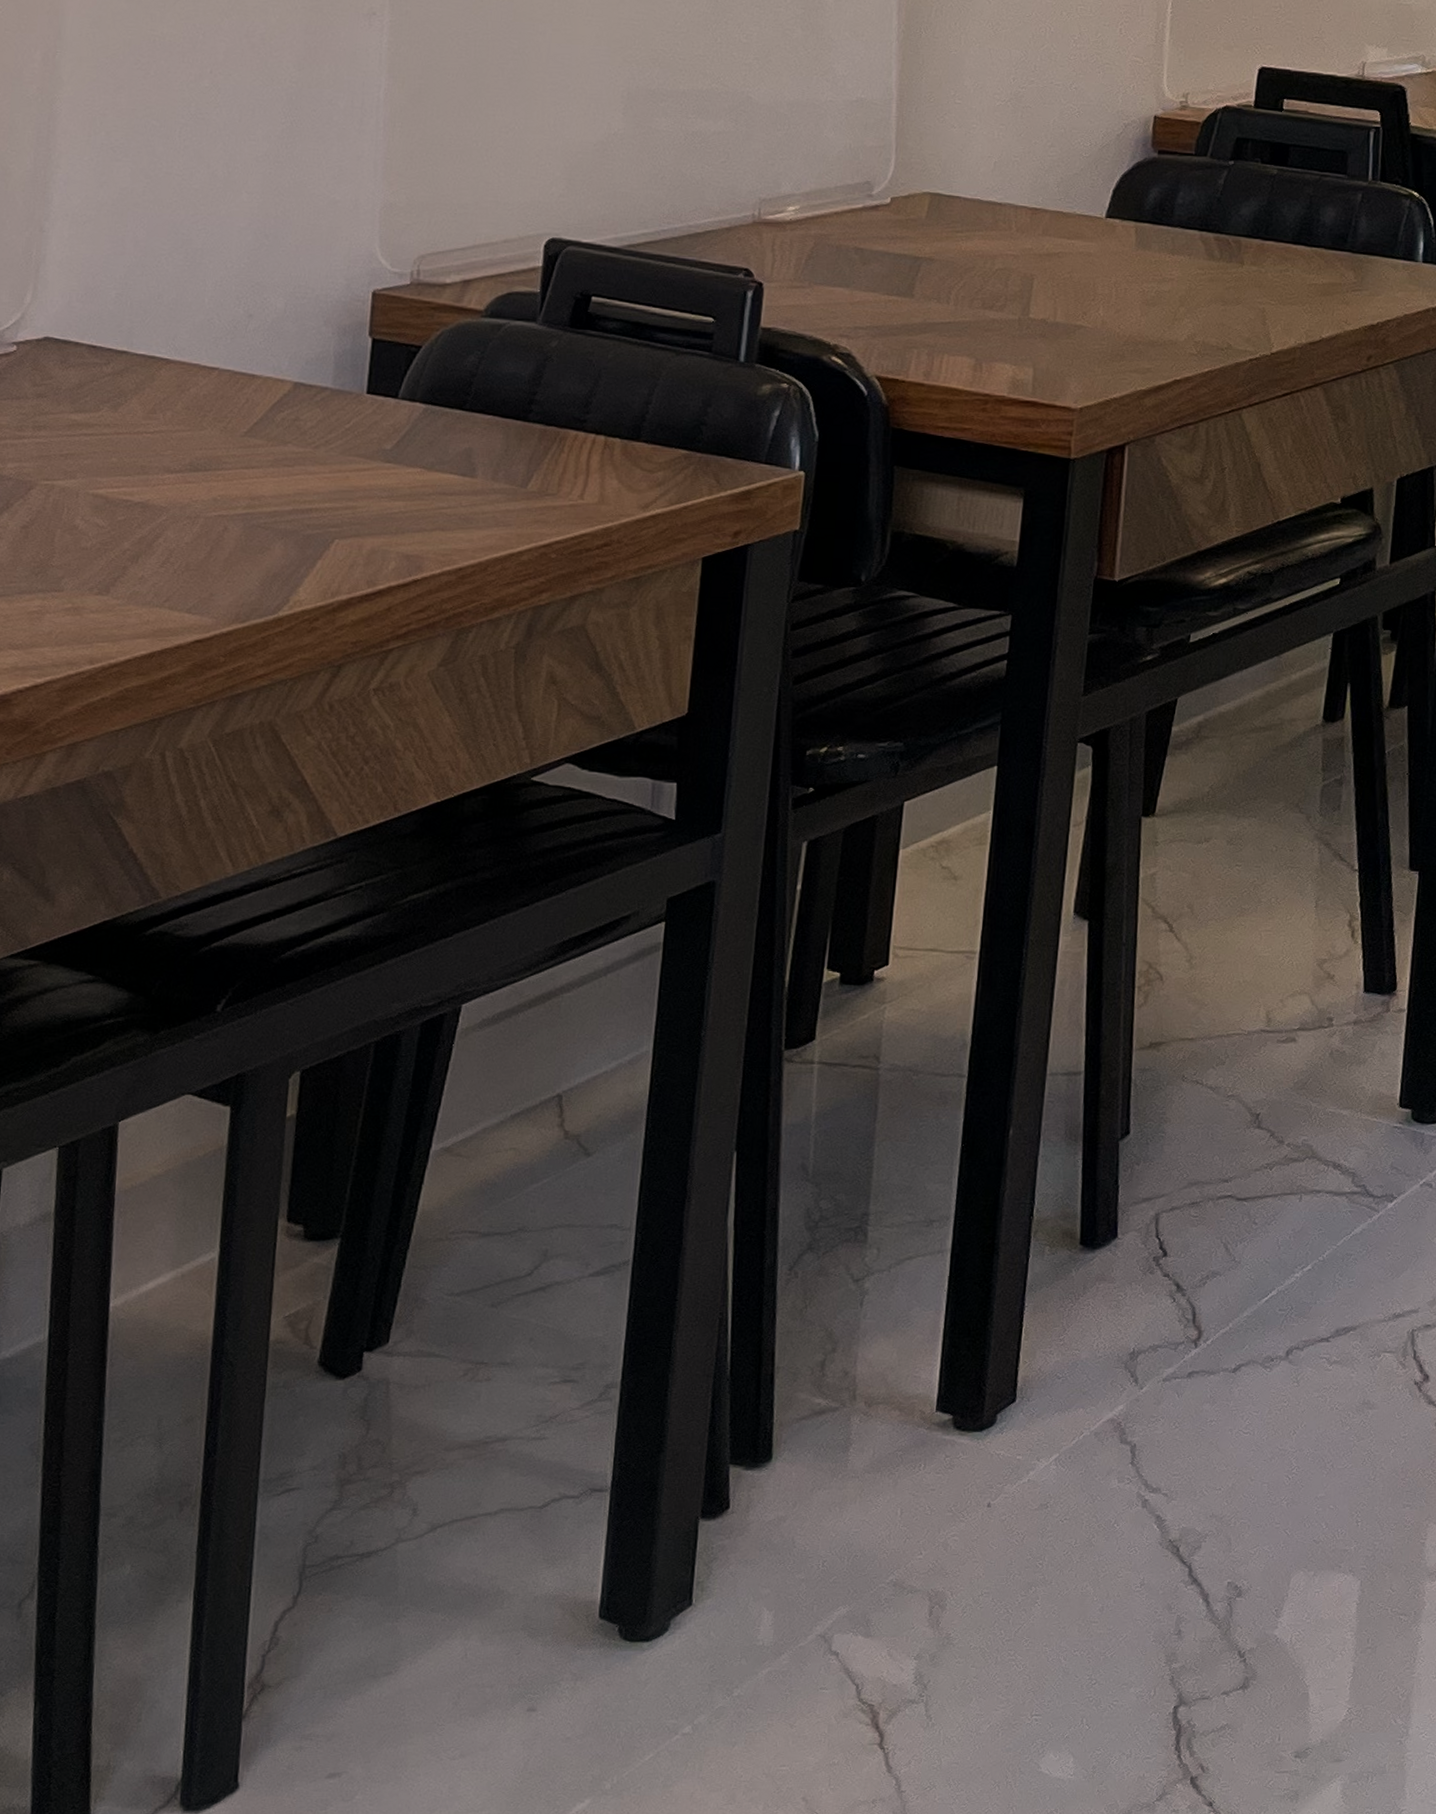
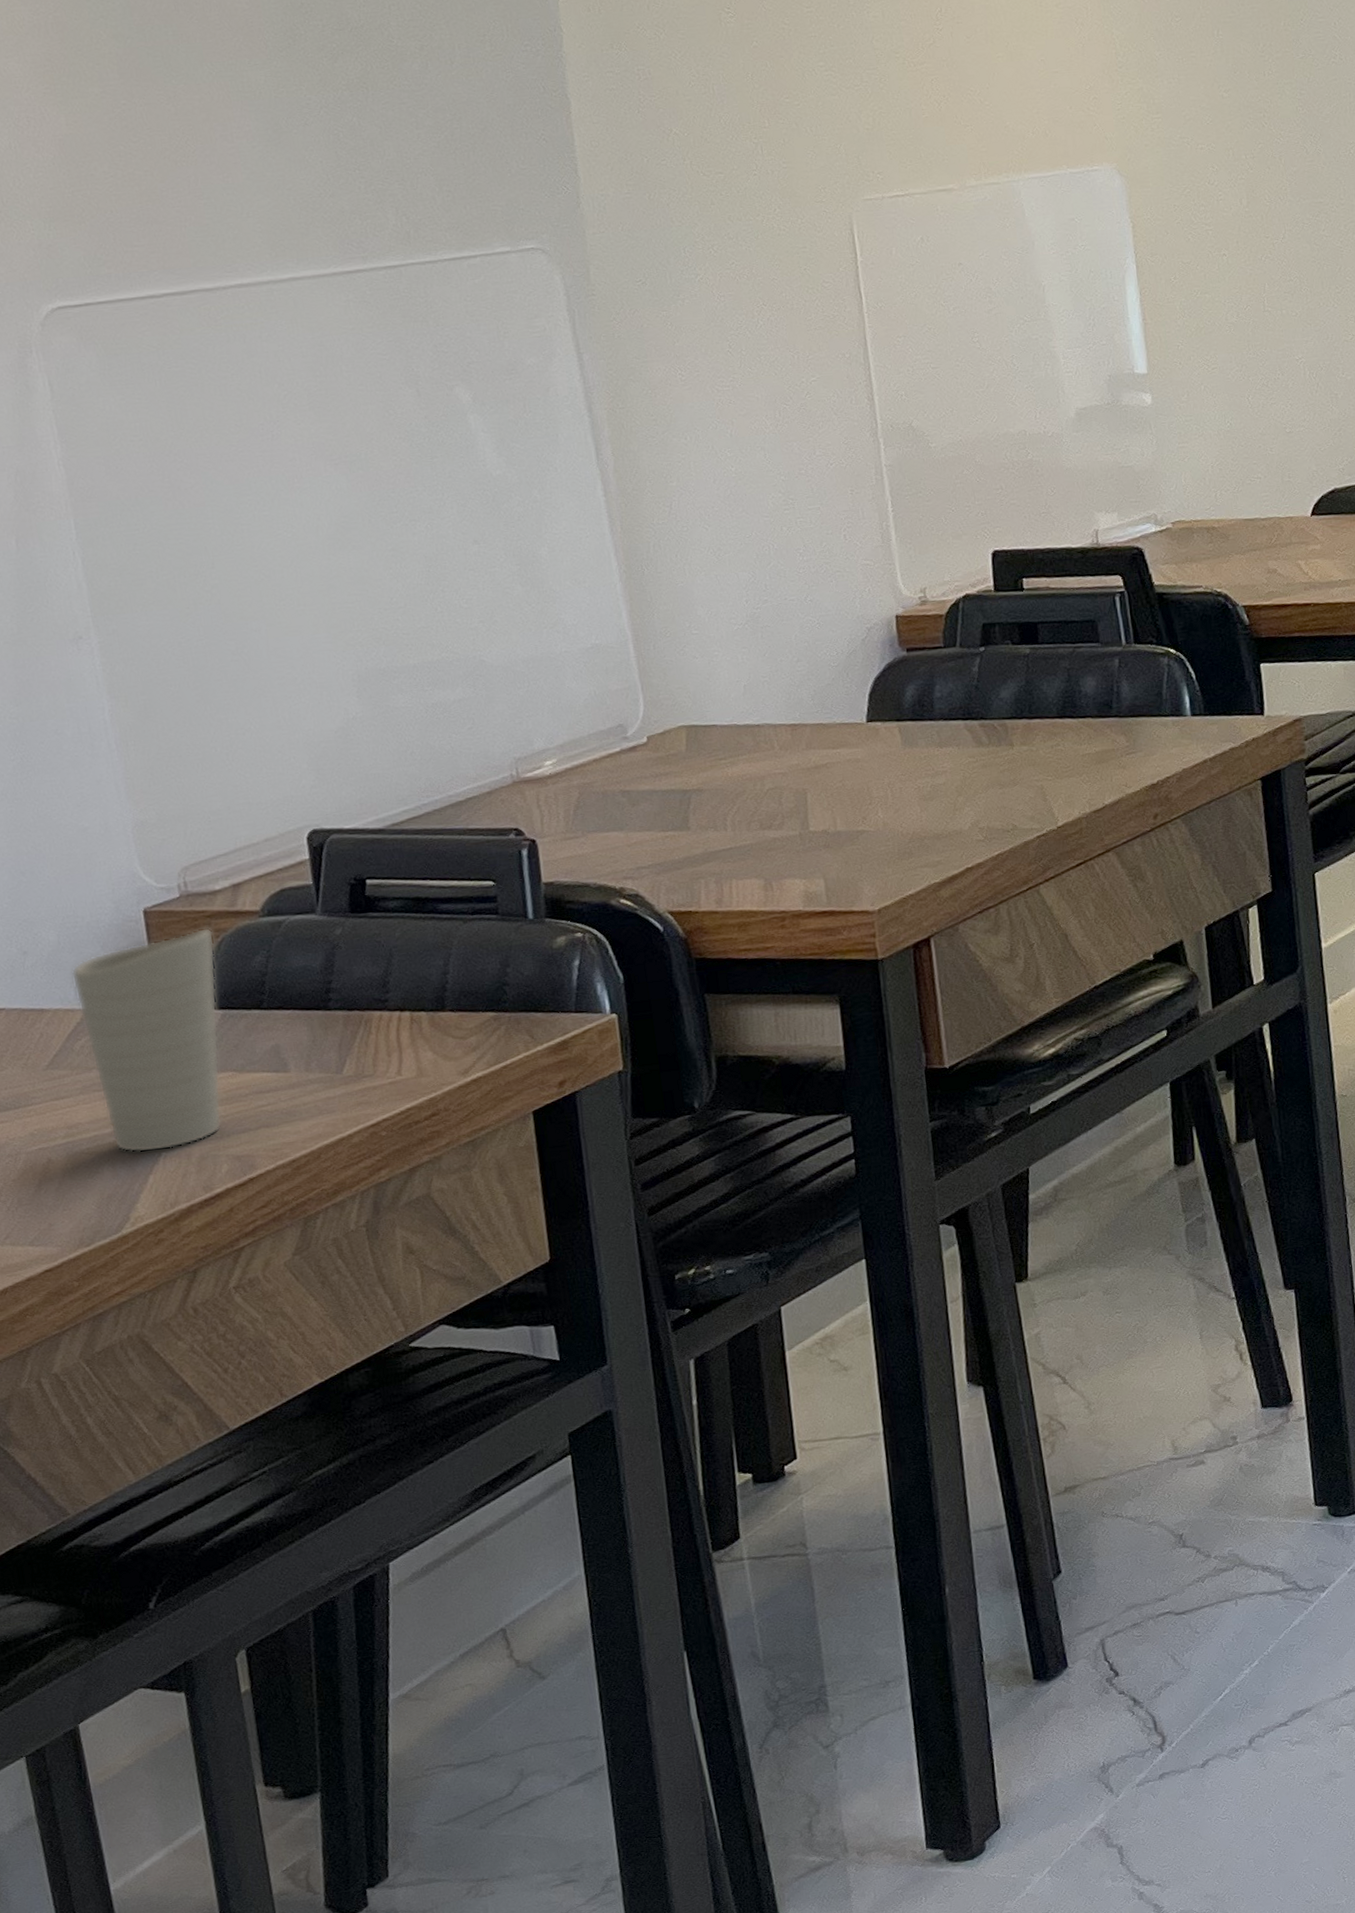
cup: none [288,319,435,537] -> present [71,927,222,1153]

